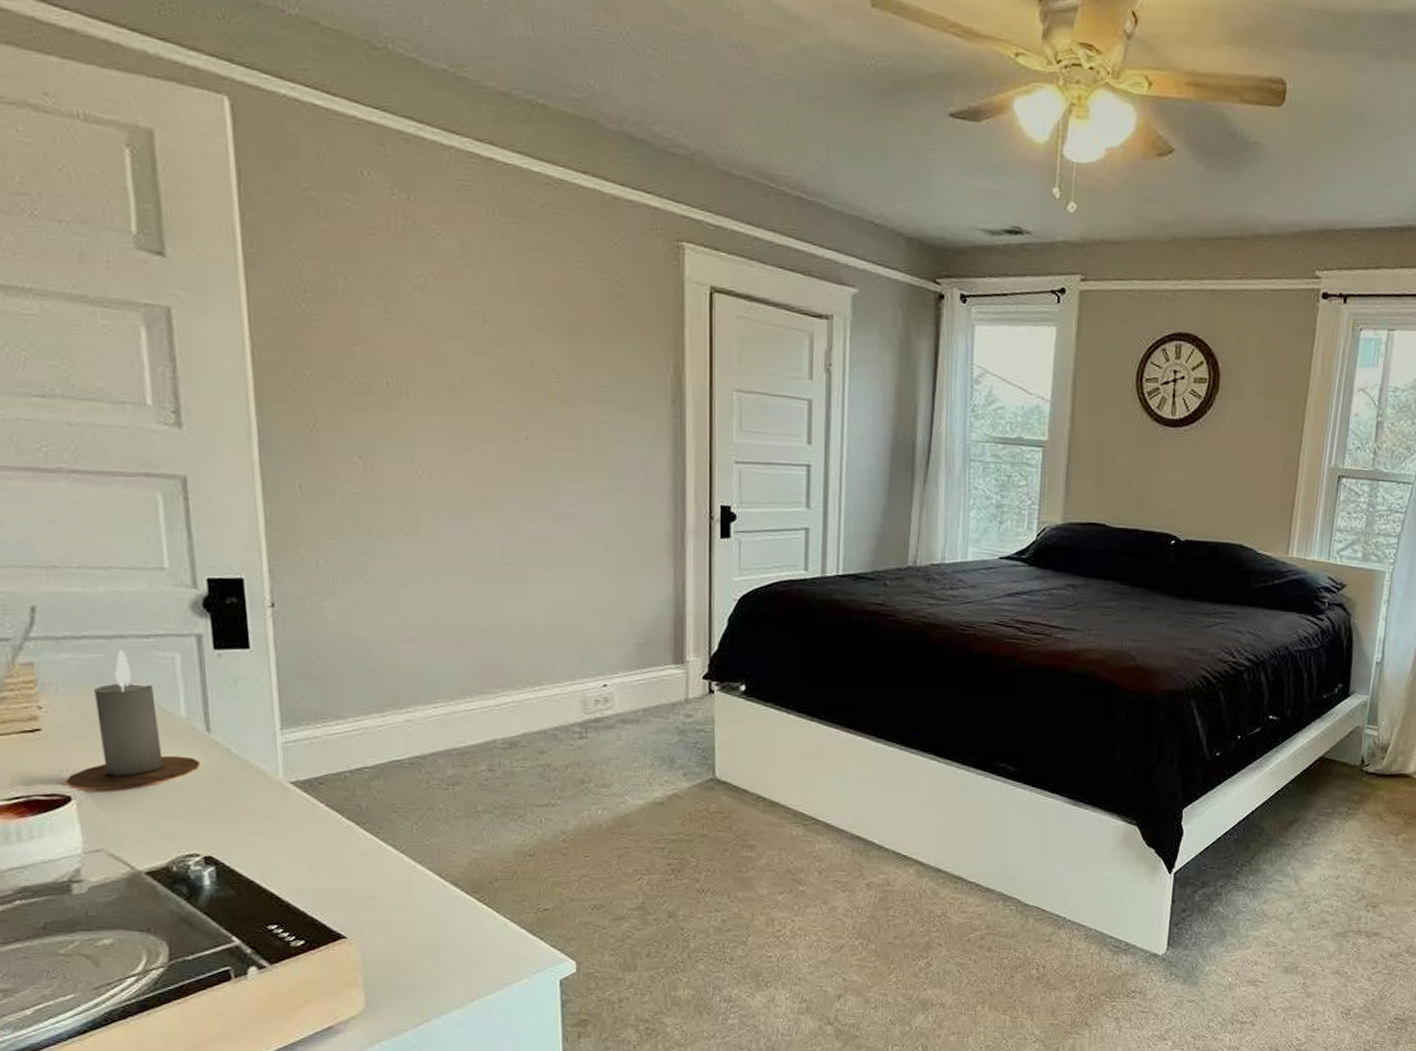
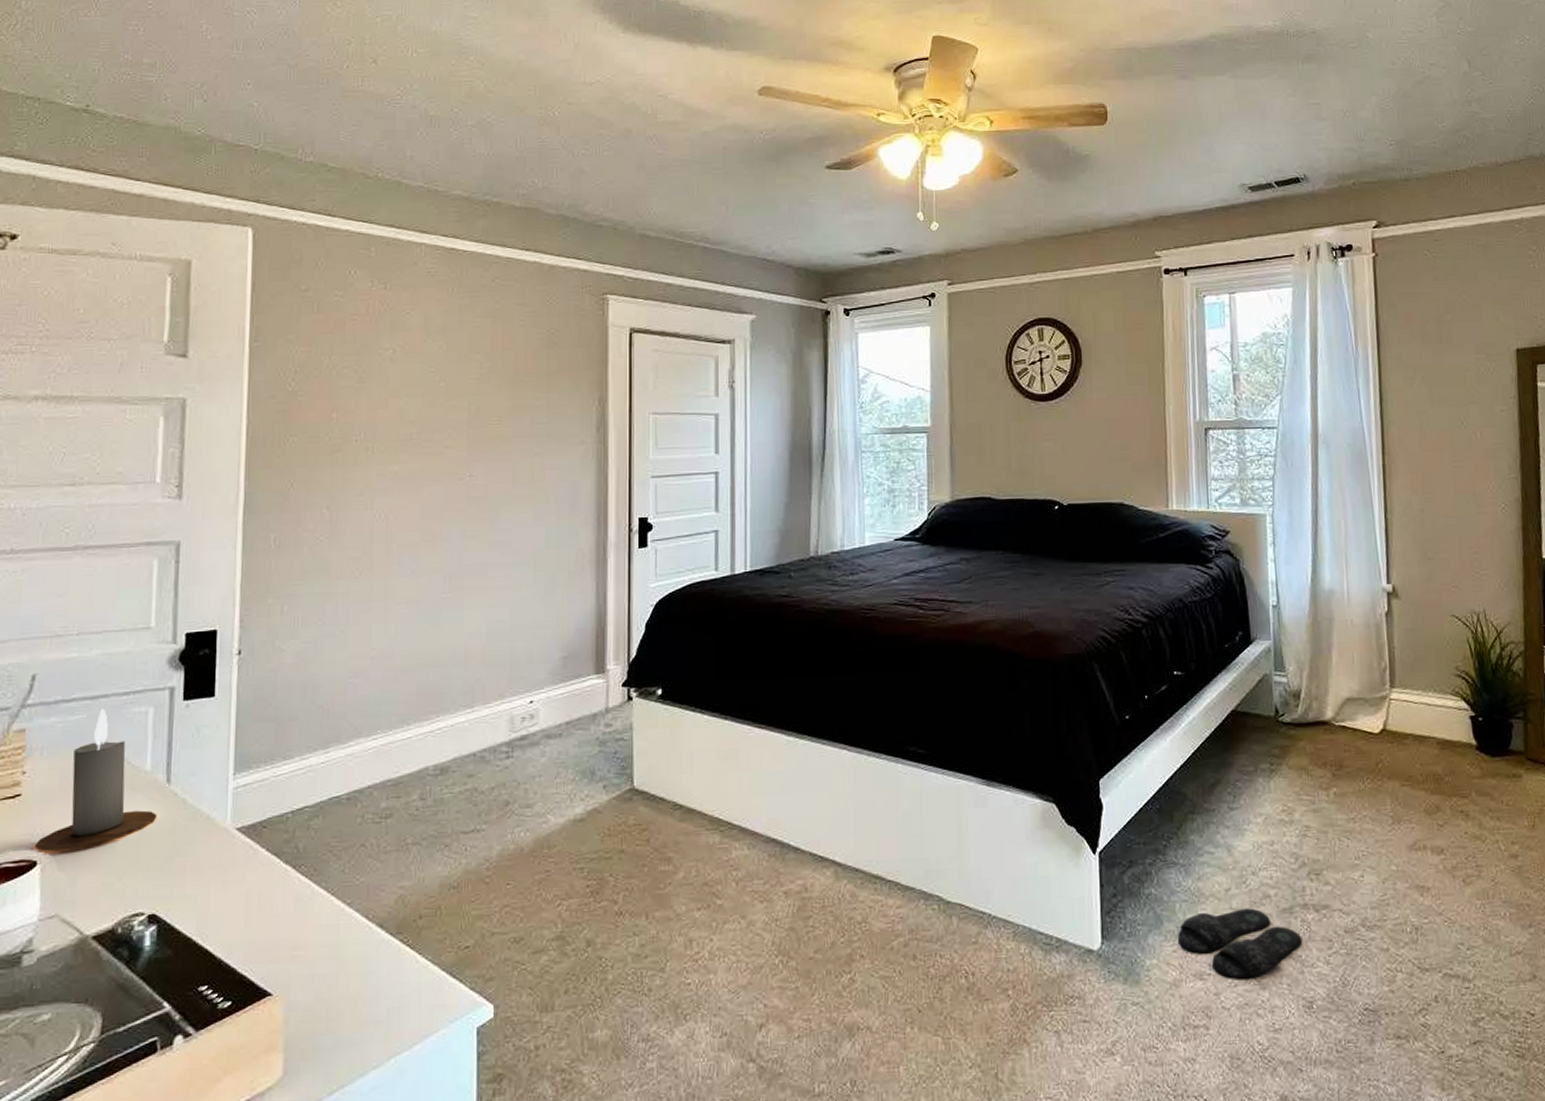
slippers: none [1238,930,1351,987] -> present [1178,908,1303,979]

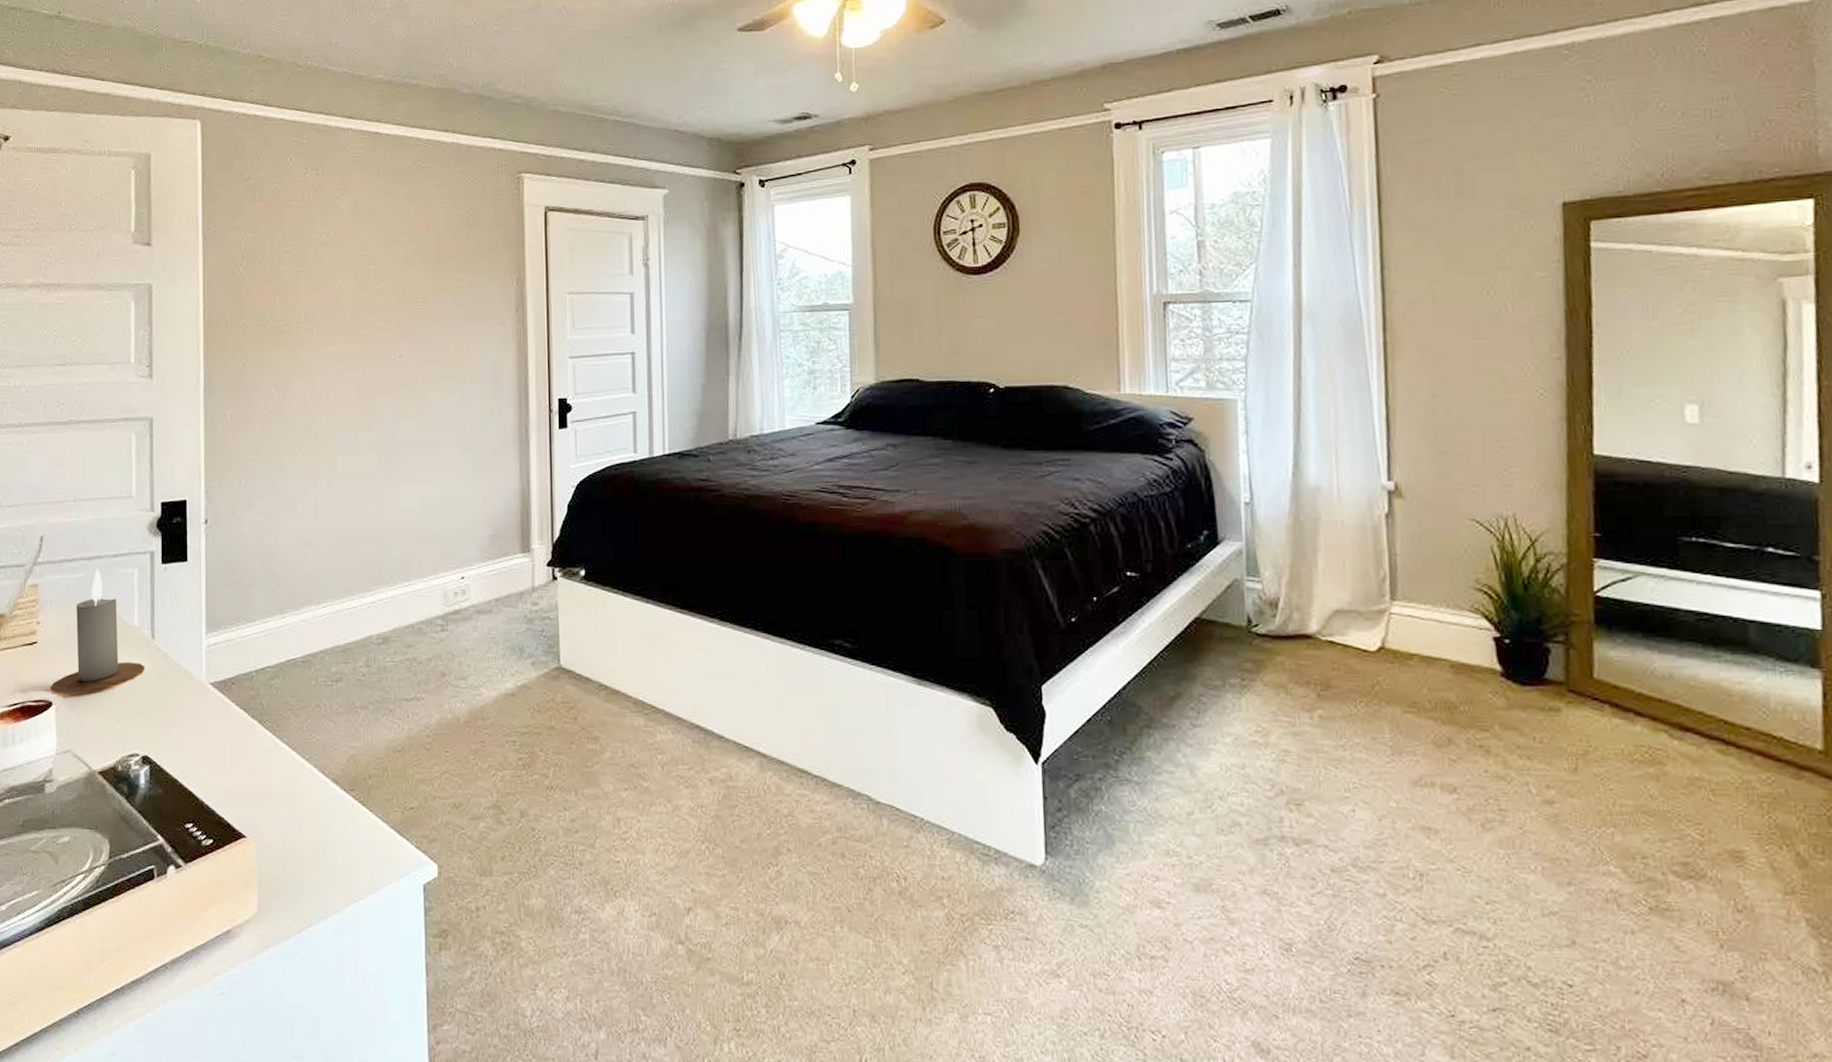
slippers: present [1178,908,1303,979] -> none [1132,835,1280,912]

